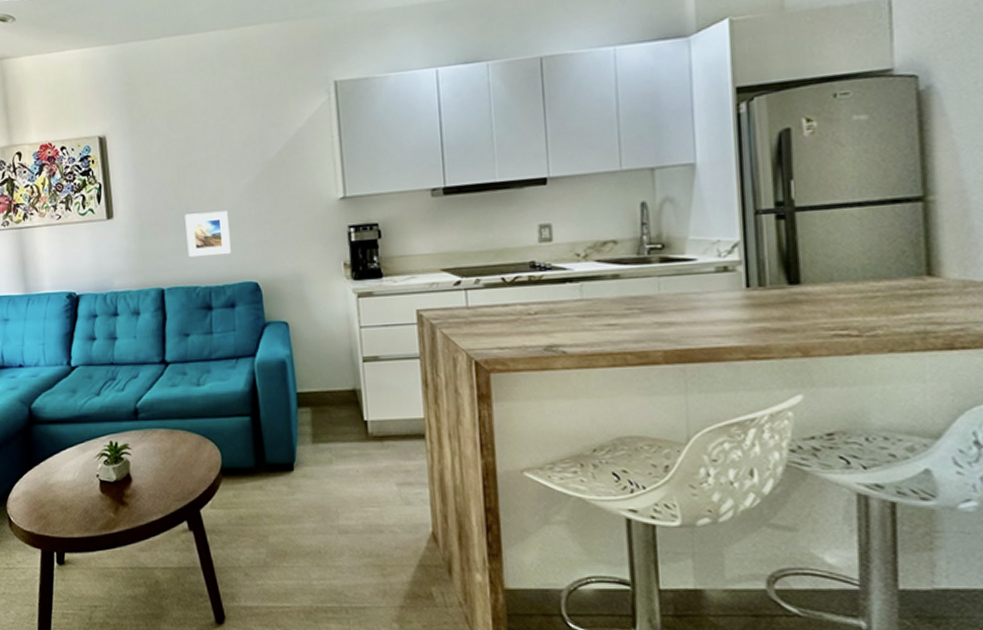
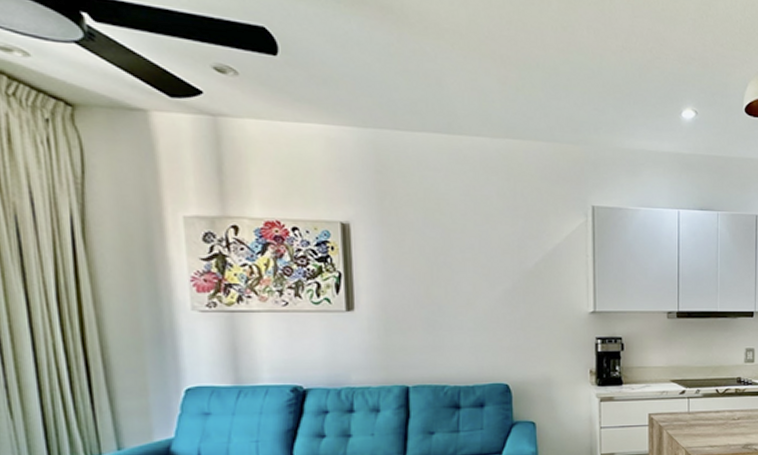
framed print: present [185,211,232,258] -> none [436,313,484,357]

